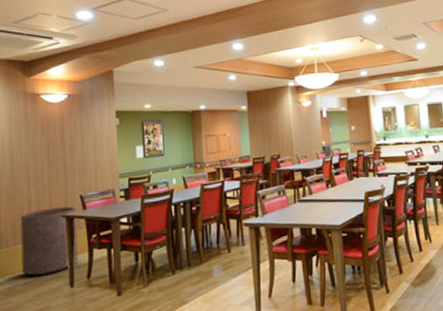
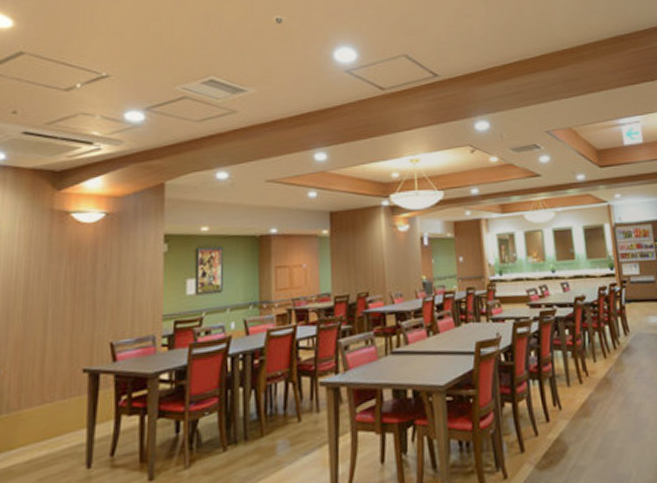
trash can: present [20,206,78,276] -> none [25,357,103,452]

